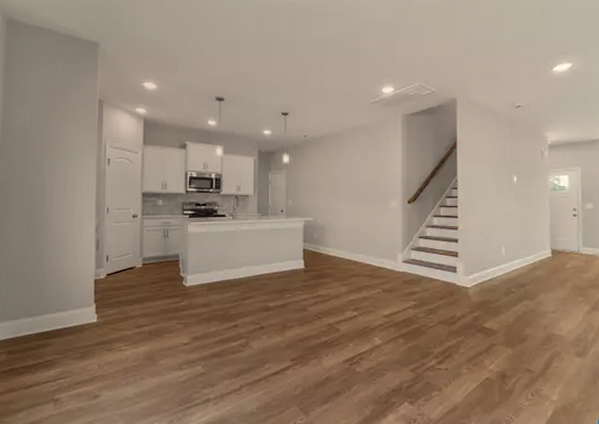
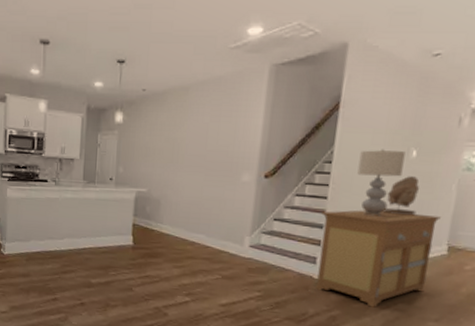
sideboard: none [455,225,542,306] -> present [316,210,441,308]
lamp: none [477,177,509,230] -> present [357,149,406,217]
sculpture bust: none [501,196,524,226] -> present [383,176,420,215]

